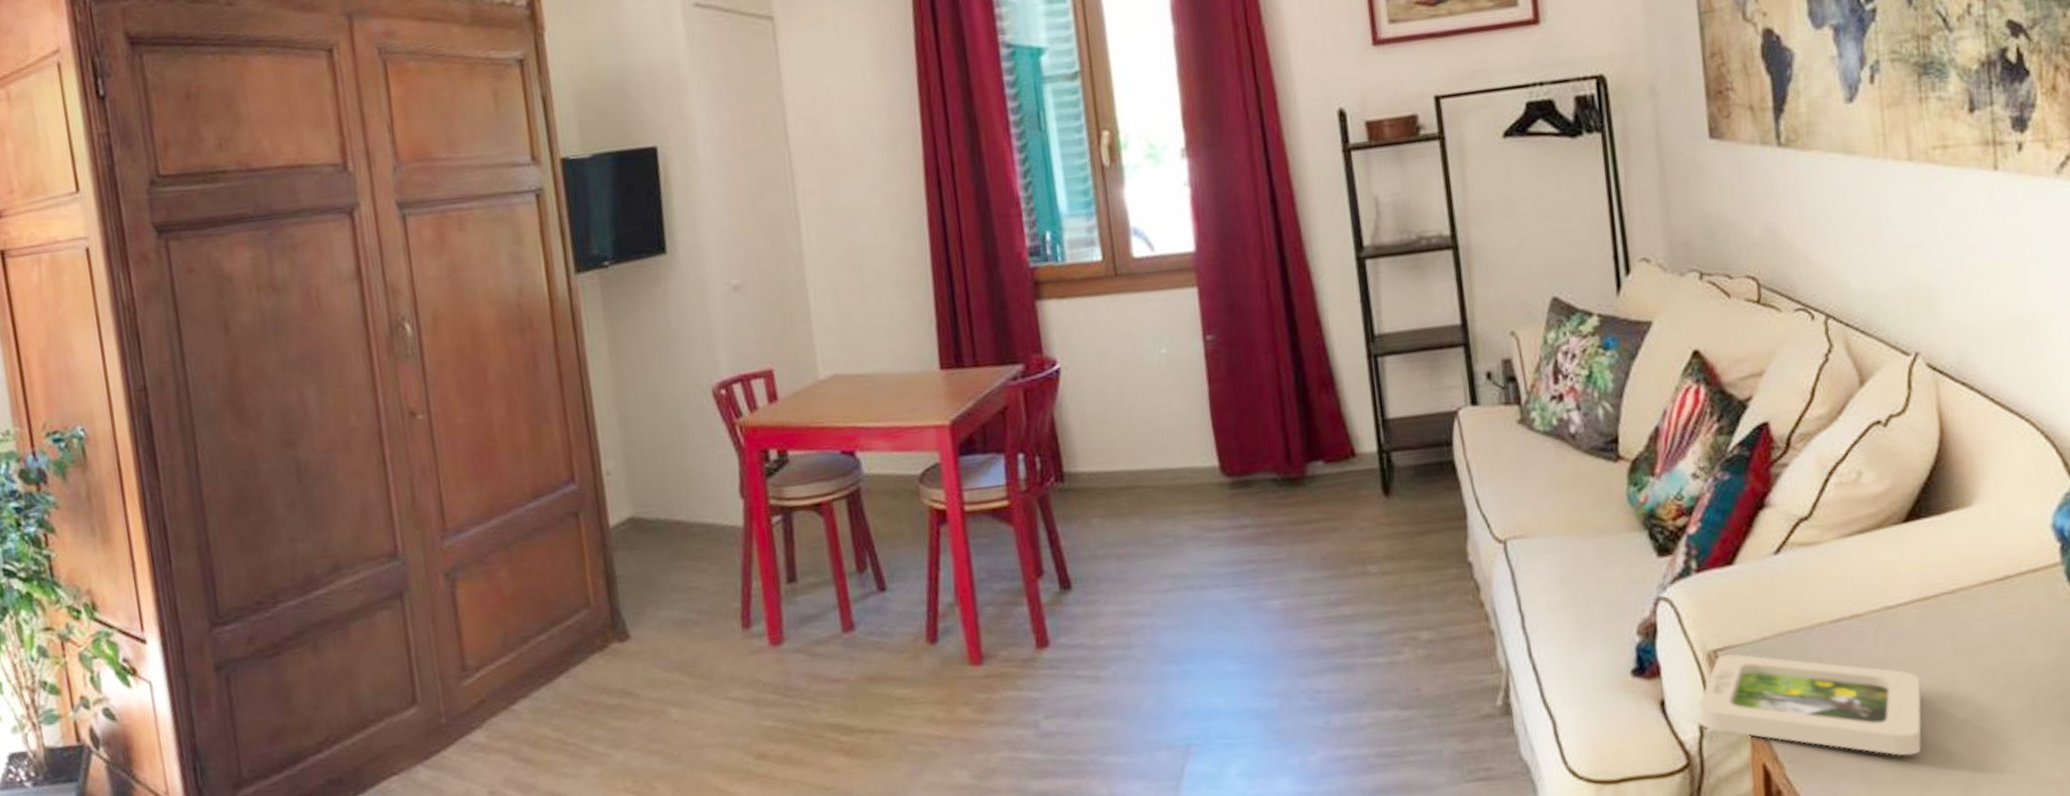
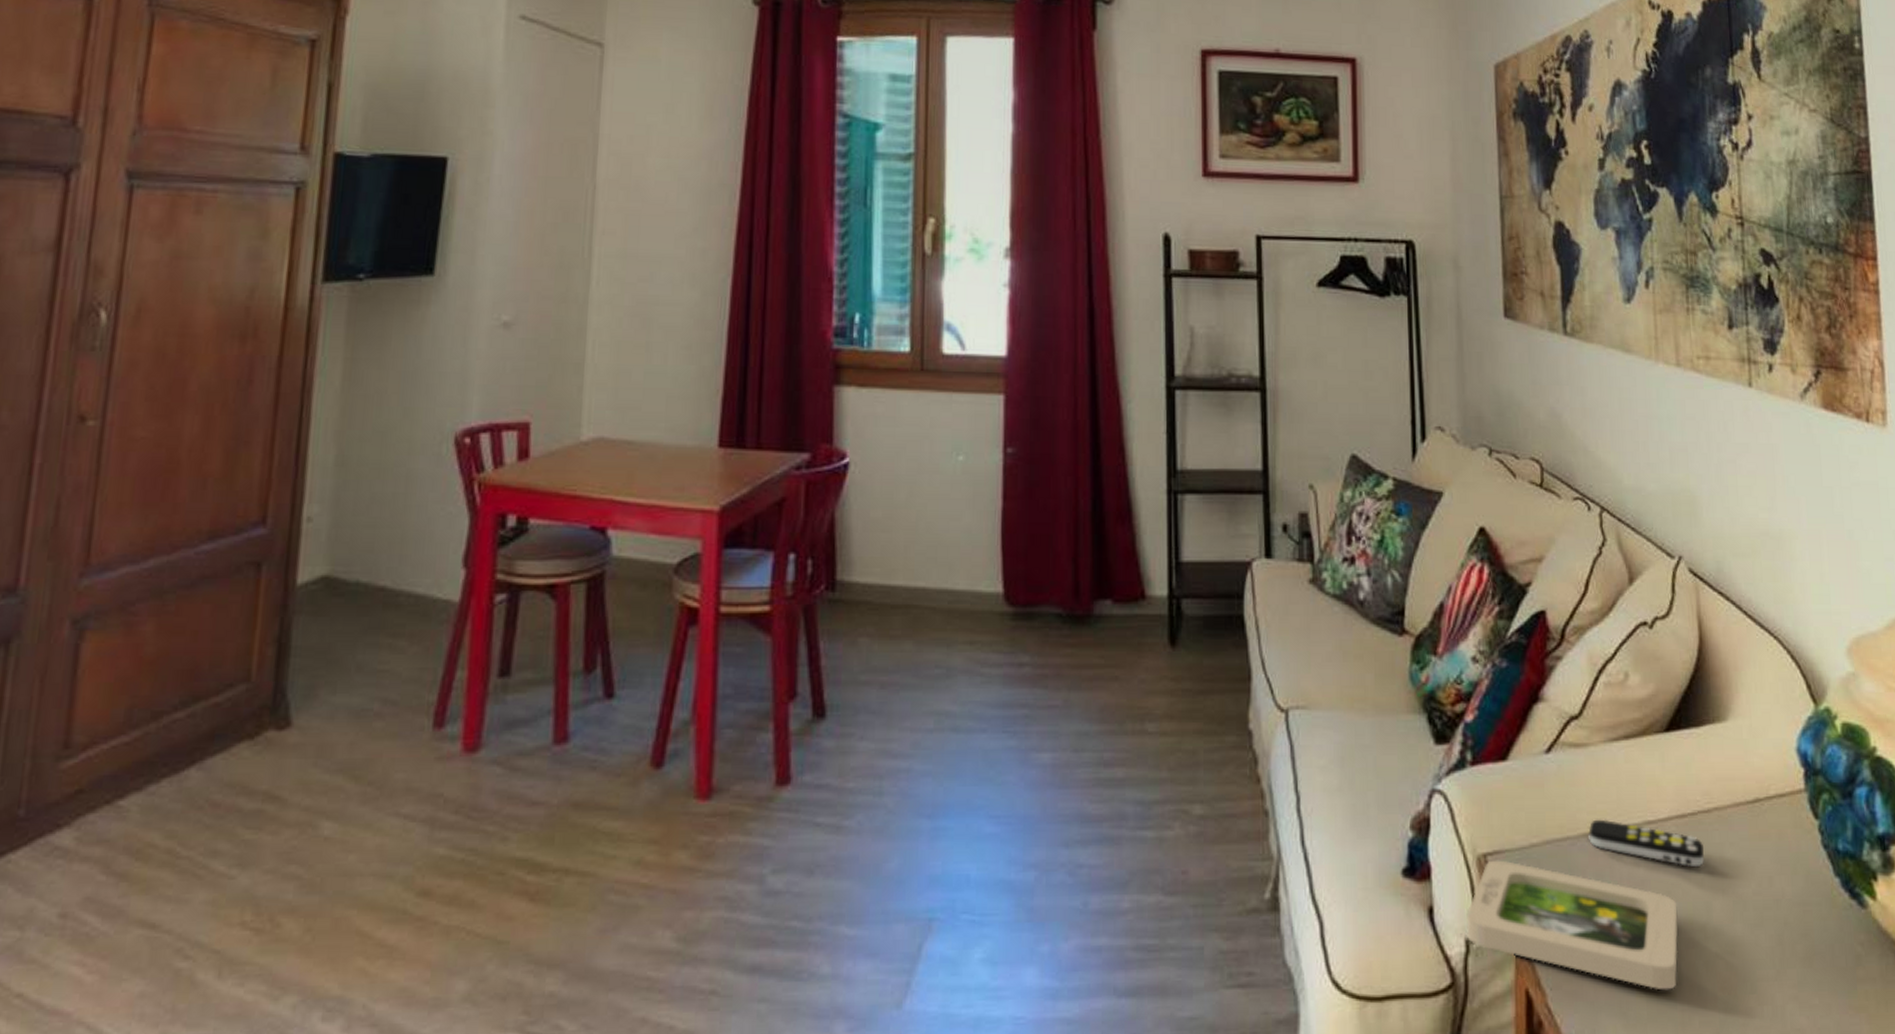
remote control: none [1823,608,1949,645] -> present [1588,819,1704,868]

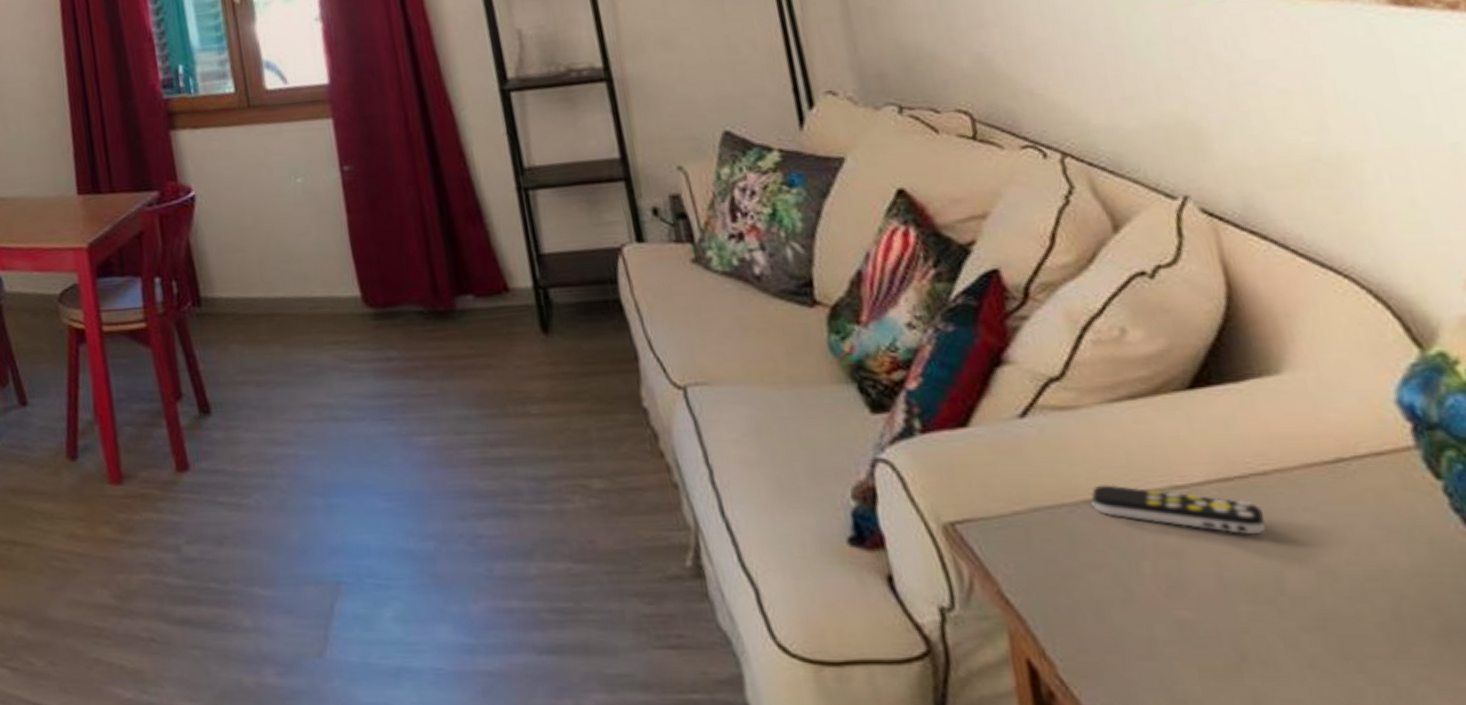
picture frame: present [1466,860,1678,991] -> none [936,528,1242,666]

